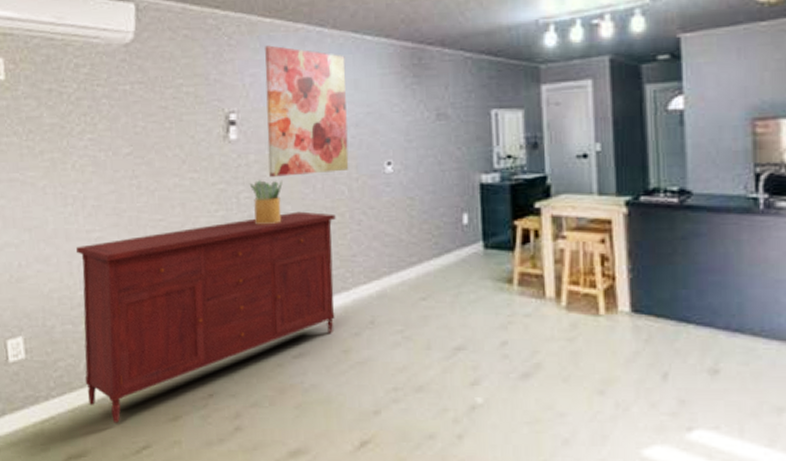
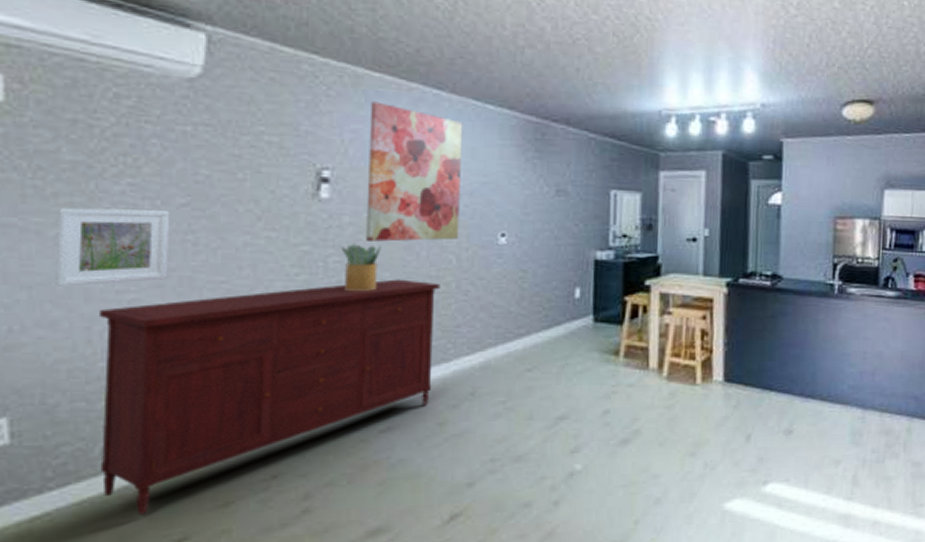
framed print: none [44,160,121,228] -> present [56,207,170,286]

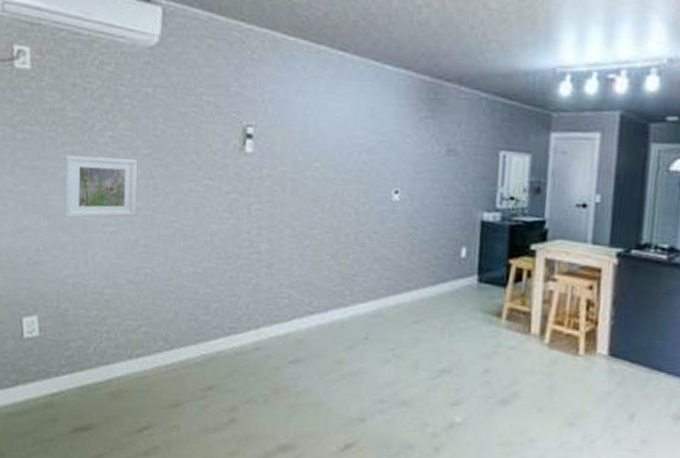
sideboard: present [100,279,440,515] -> none [92,228,341,404]
potted plant: present [340,244,381,292] -> none [261,194,293,238]
wall art: present [366,101,463,242] -> none [281,64,364,195]

